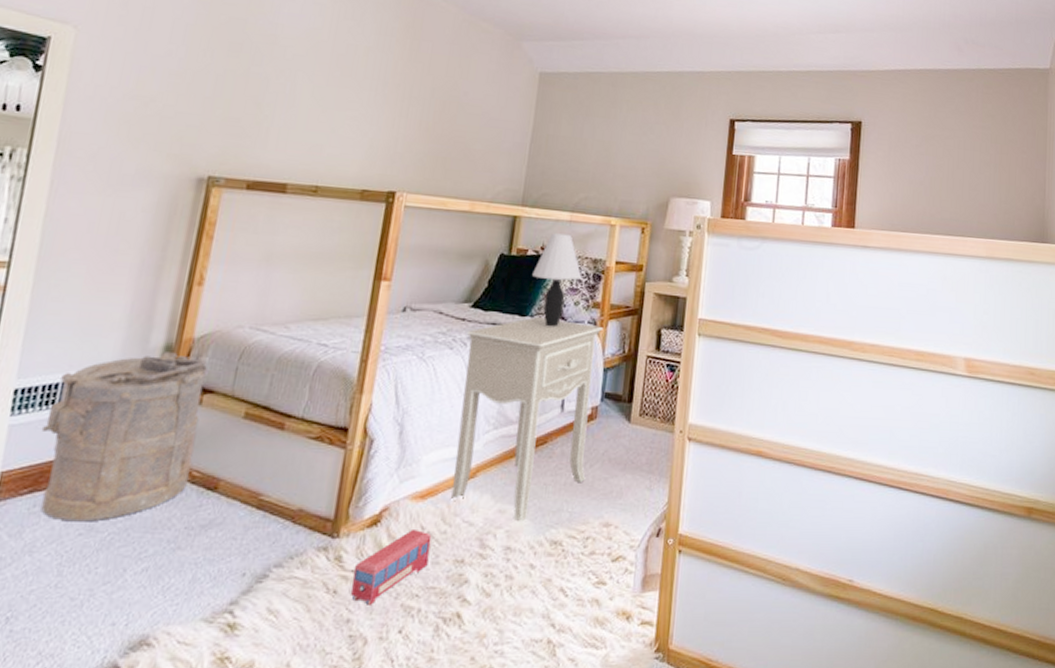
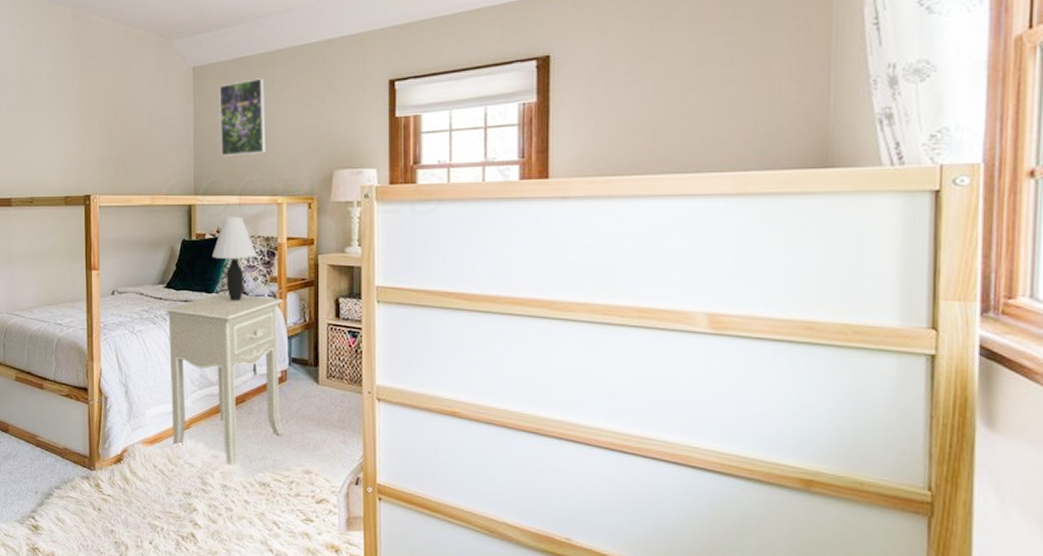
toy train: present [351,528,432,605] -> none [109,466,163,521]
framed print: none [558,95,613,172] -> present [219,78,267,156]

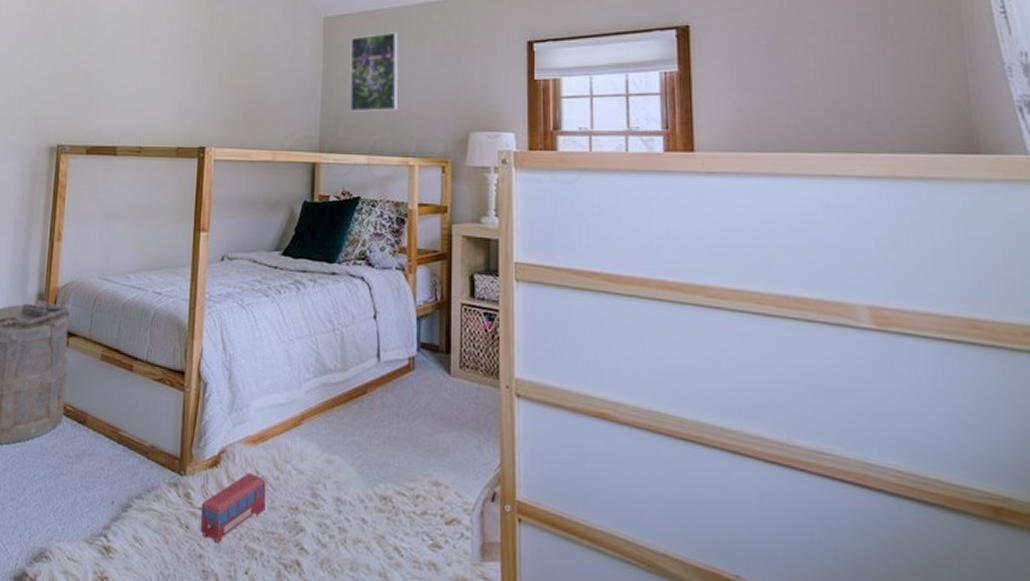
toy train: none [109,466,163,521] -> present [200,472,266,544]
nightstand: present [166,293,283,466] -> none [280,264,413,474]
table lamp: present [213,216,257,302] -> none [336,177,385,274]

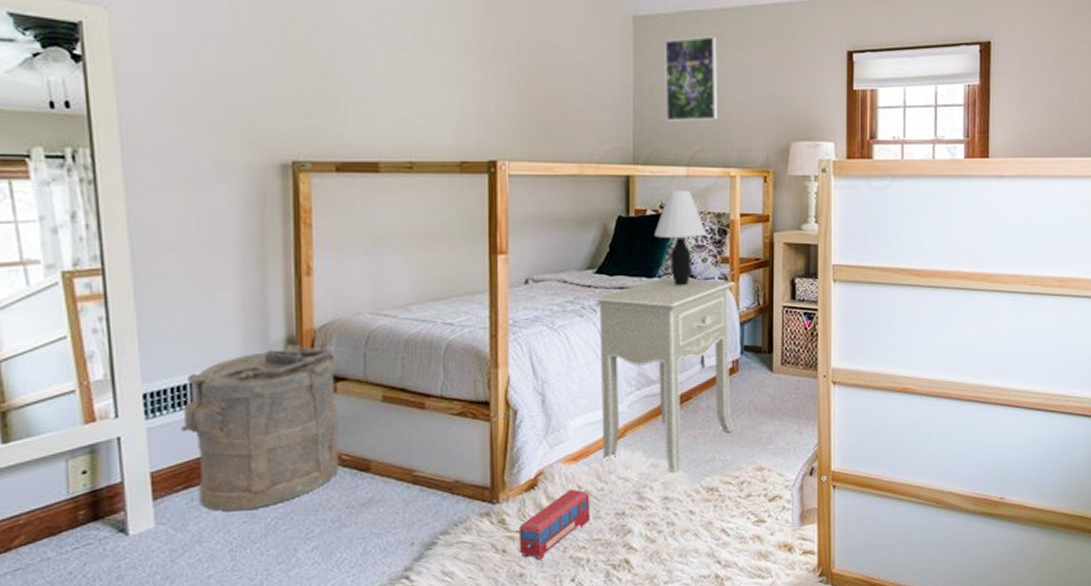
nightstand: none [280,264,413,474] -> present [596,278,735,474]
table lamp: none [336,177,385,274] -> present [655,190,707,286]

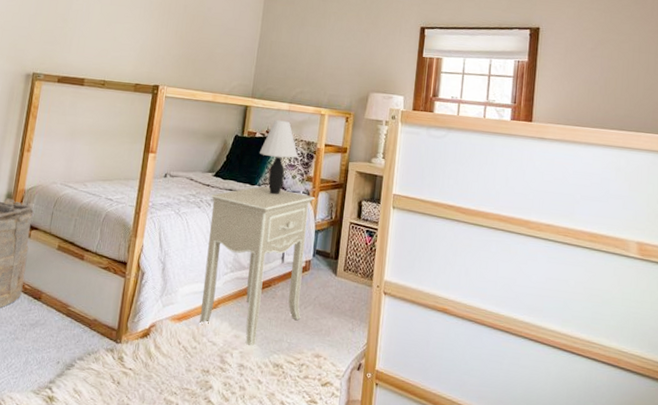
toy train: present [518,488,590,560] -> none [129,342,186,396]
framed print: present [665,36,719,121] -> none [279,9,323,71]

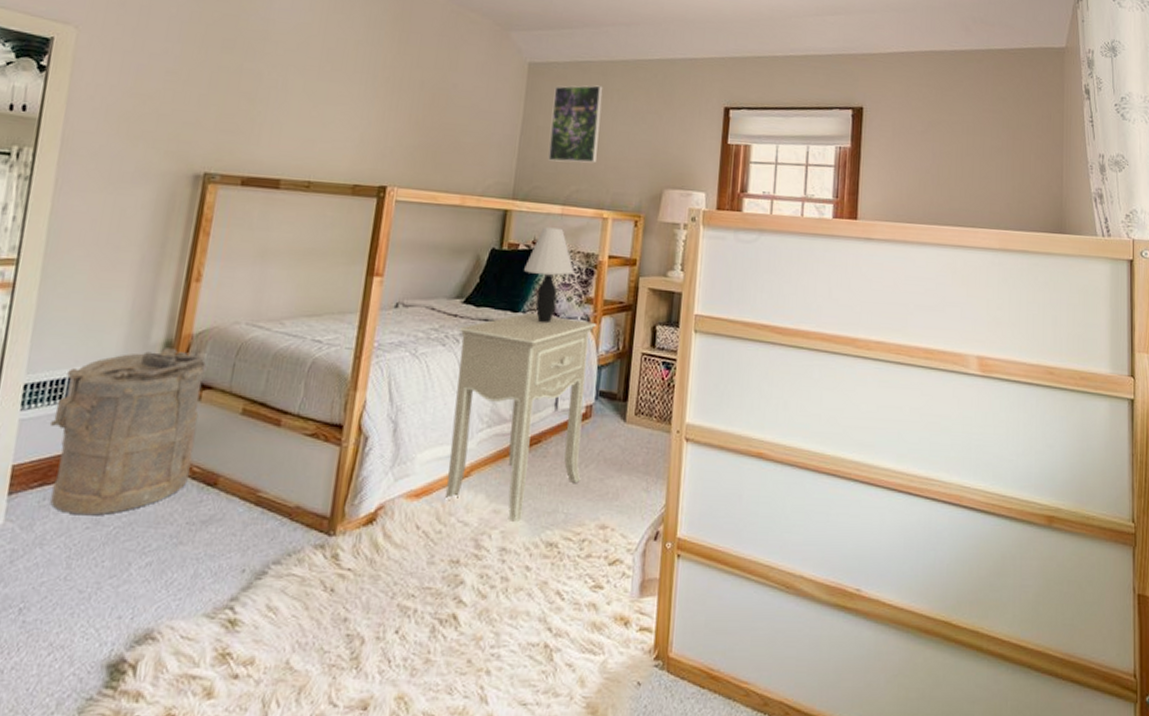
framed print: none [279,9,323,71] -> present [548,85,603,163]

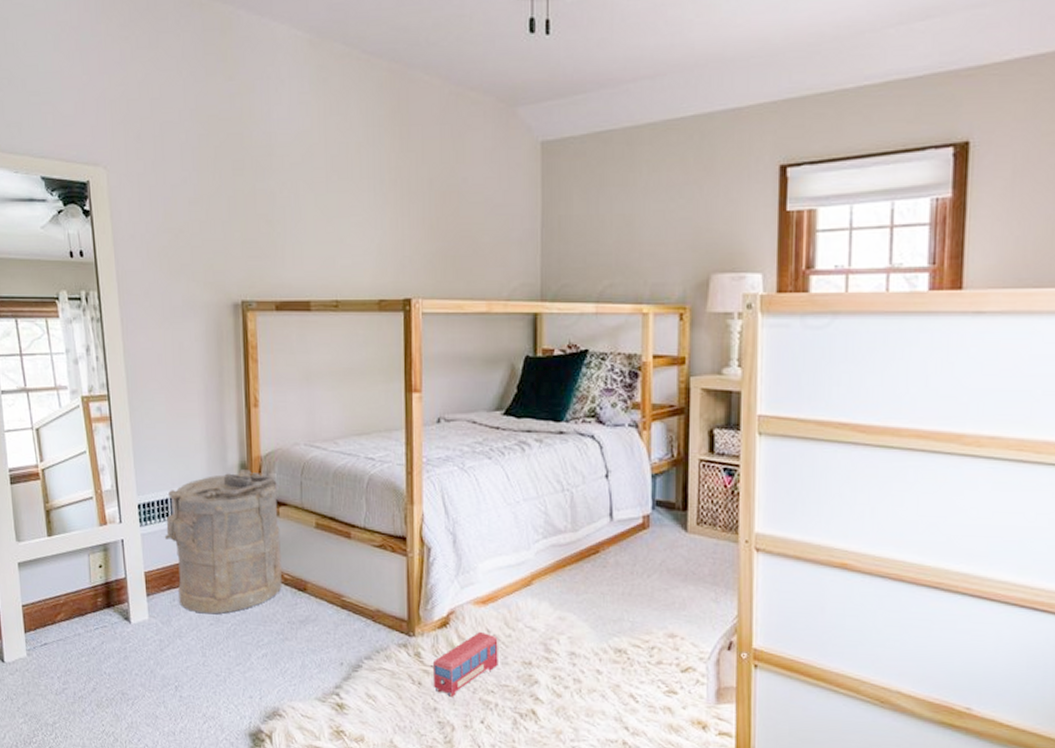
toy train: none [348,527,427,604] -> present [432,631,498,697]
nightstand: present [446,313,597,523] -> none [504,422,647,630]
table lamp: present [524,227,575,324] -> none [562,329,617,432]
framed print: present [548,85,603,163] -> none [573,158,630,254]

